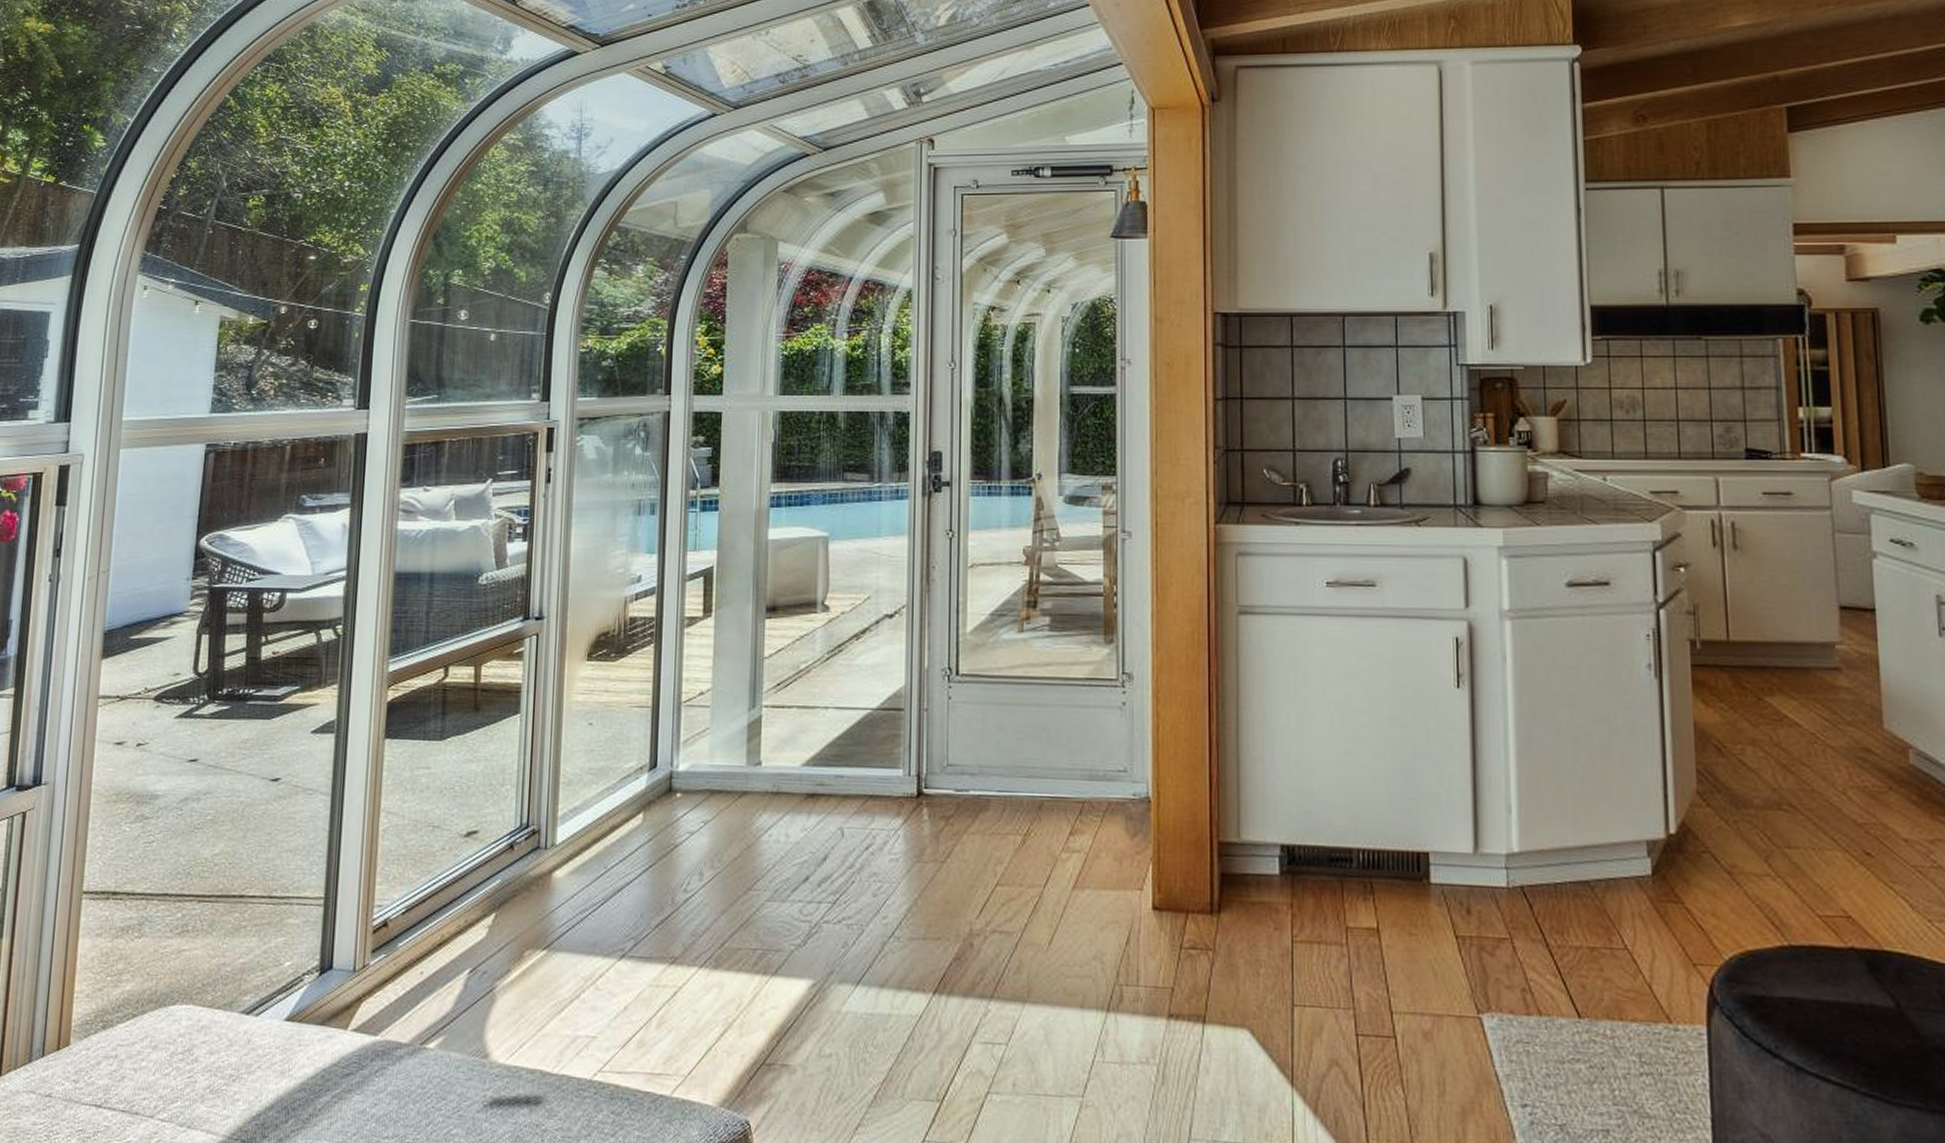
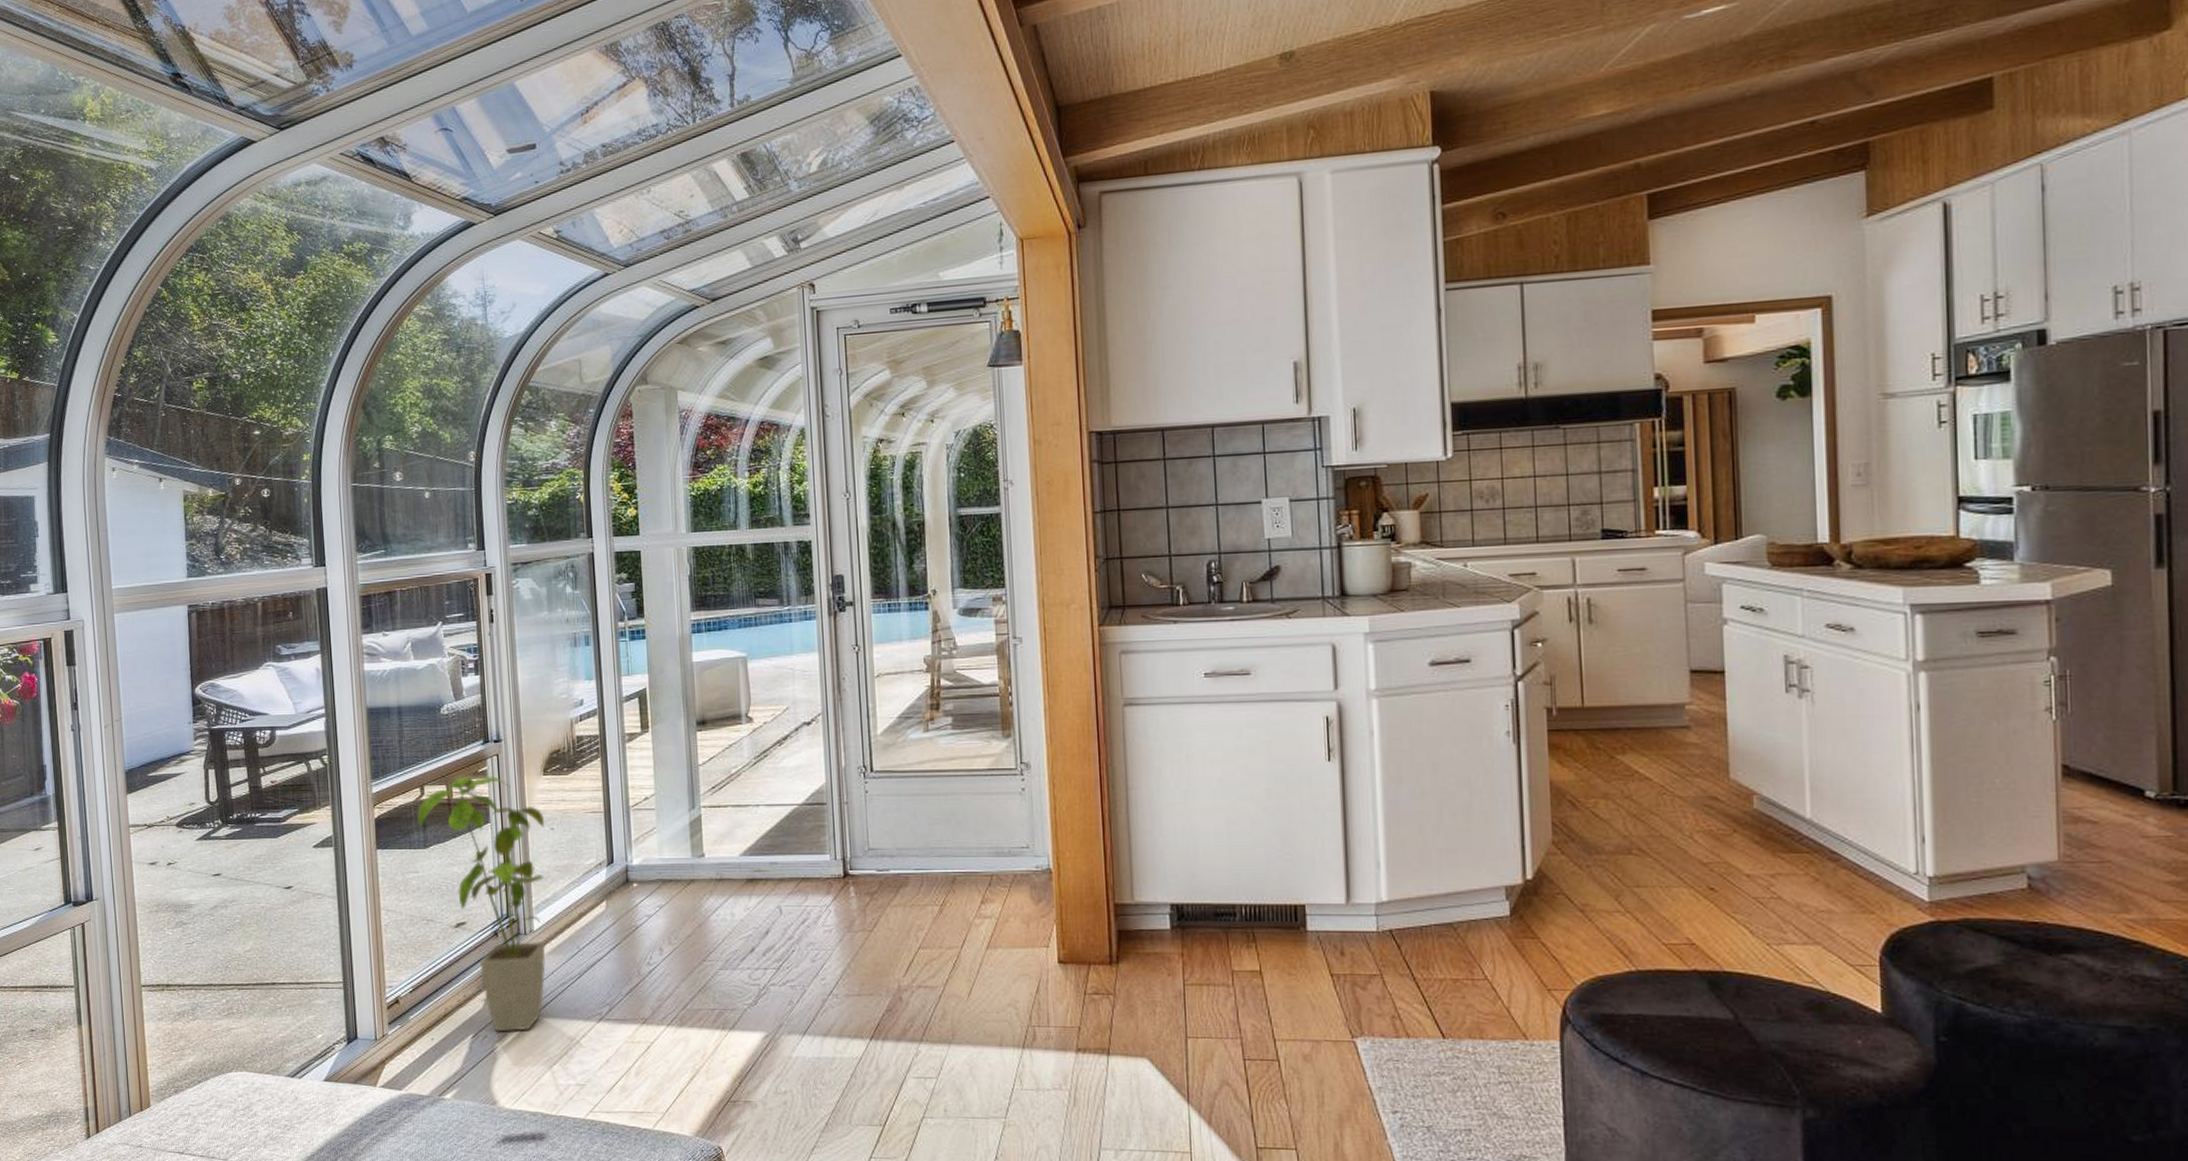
house plant: none [436,657,583,968] -> present [416,775,546,1032]

